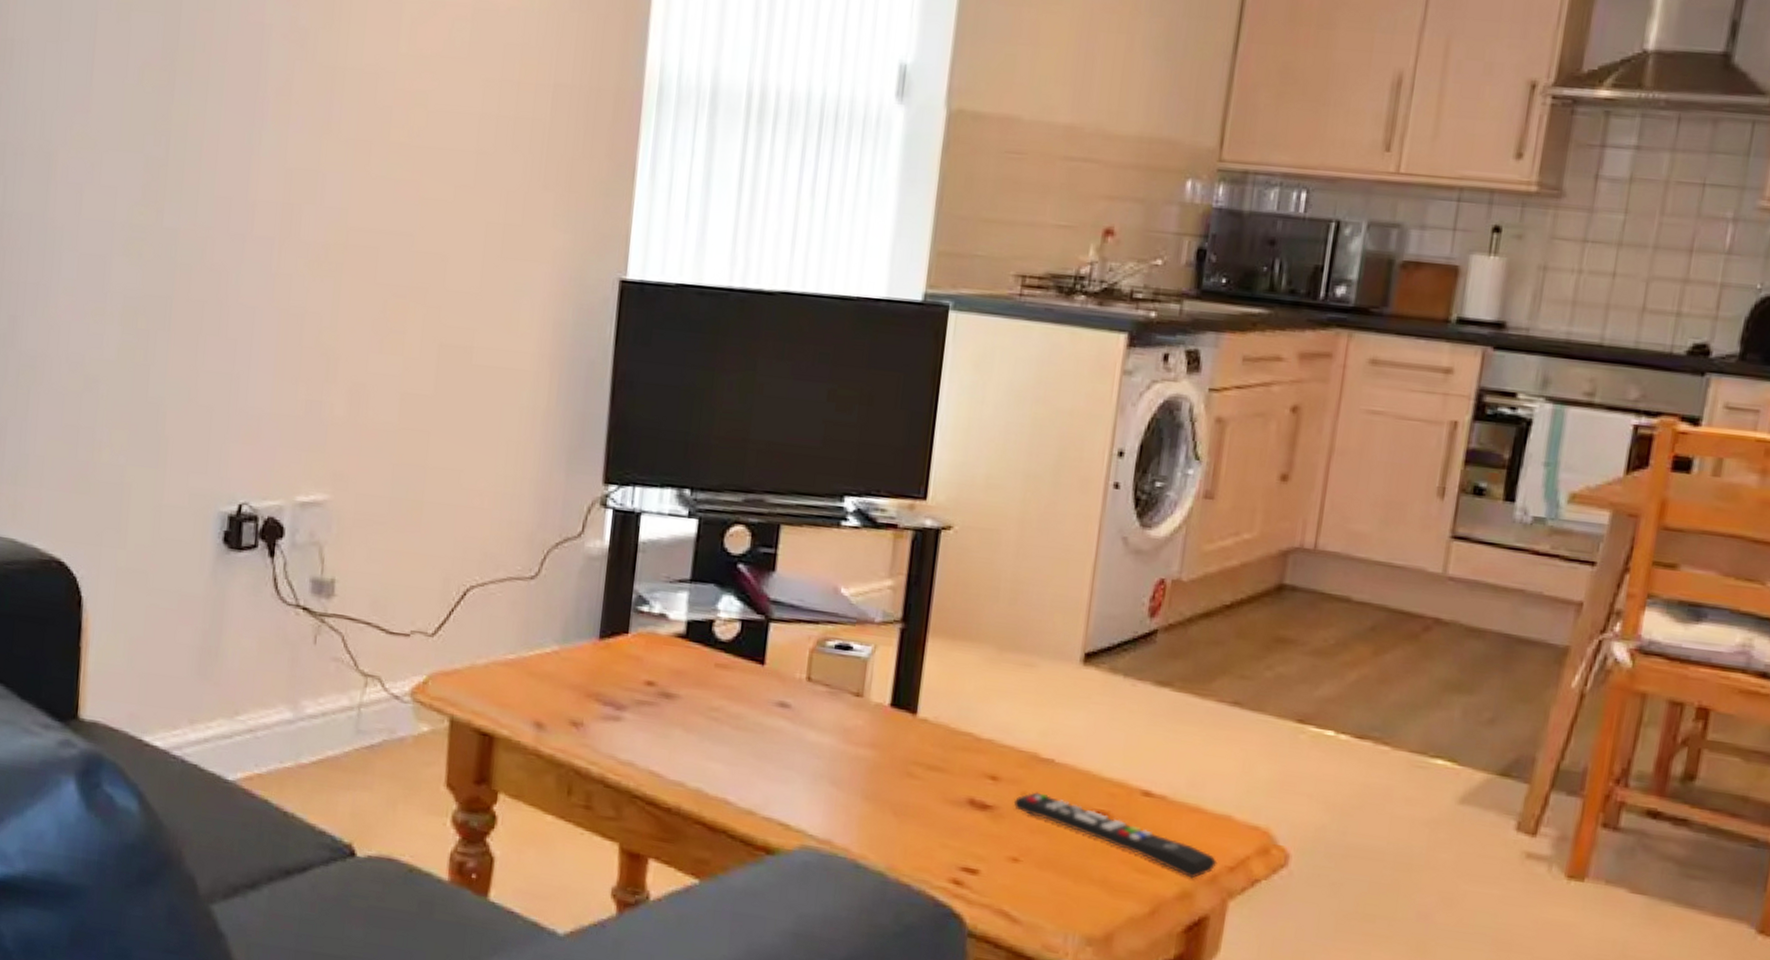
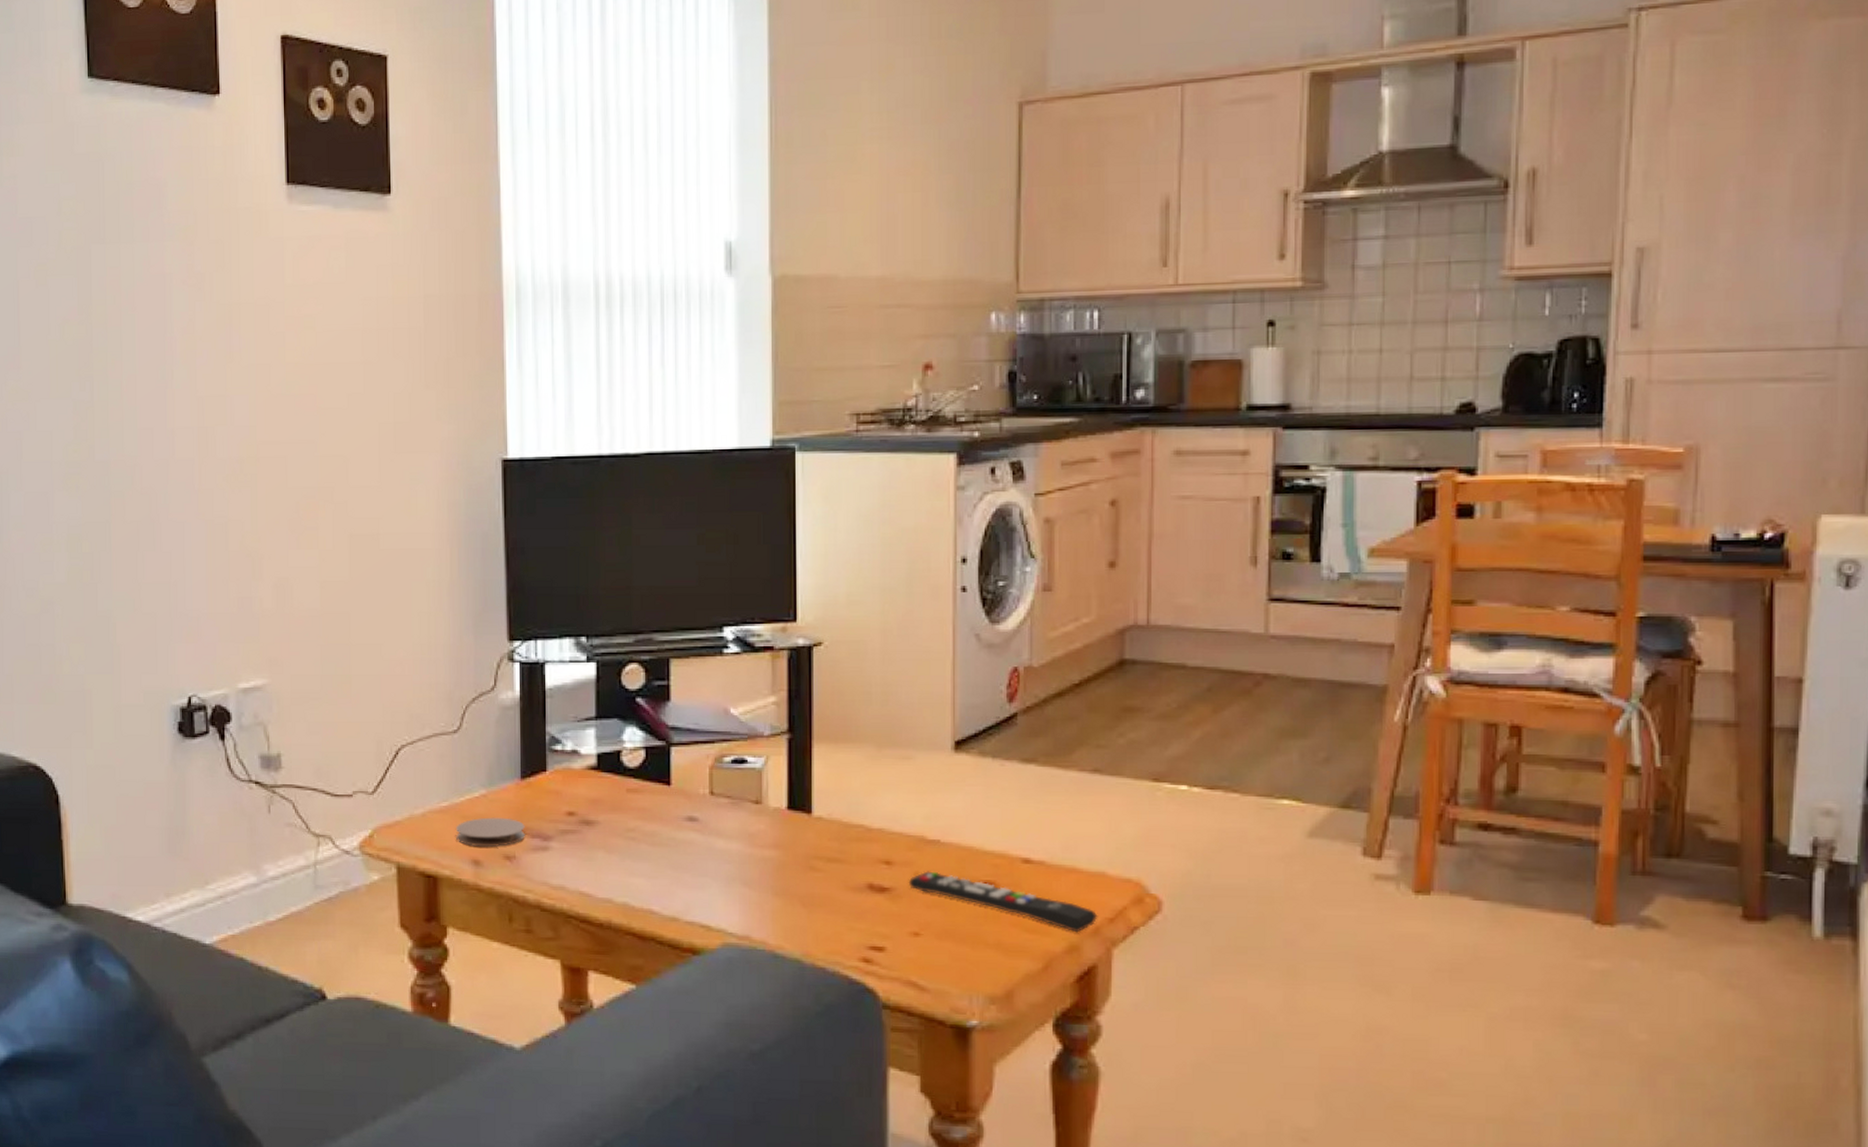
coaster: none [520,676,598,711] -> present [455,817,525,848]

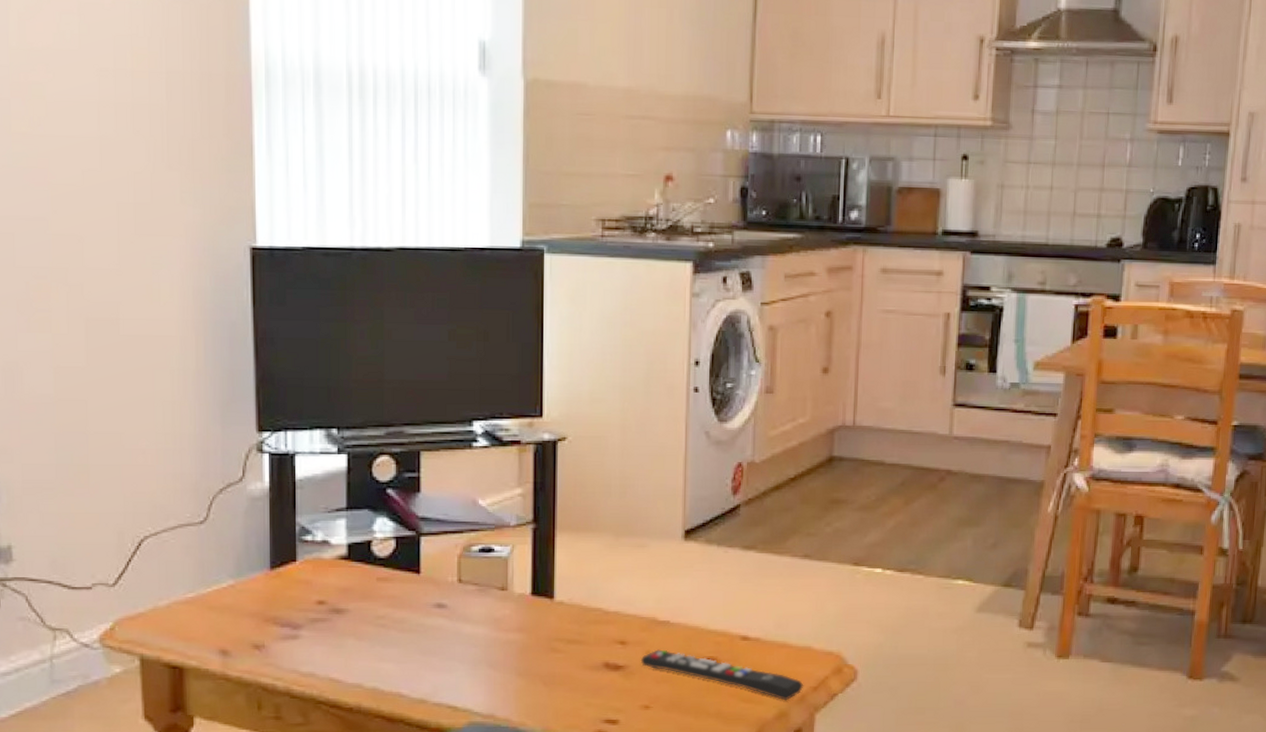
coaster: present [455,817,525,848] -> none [202,607,274,637]

